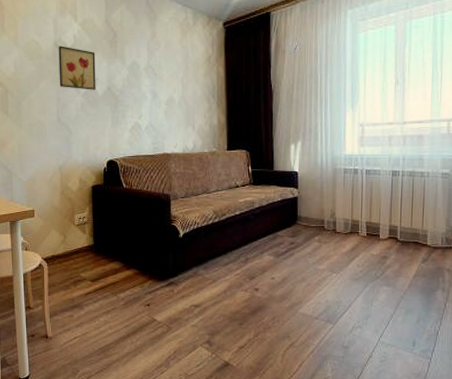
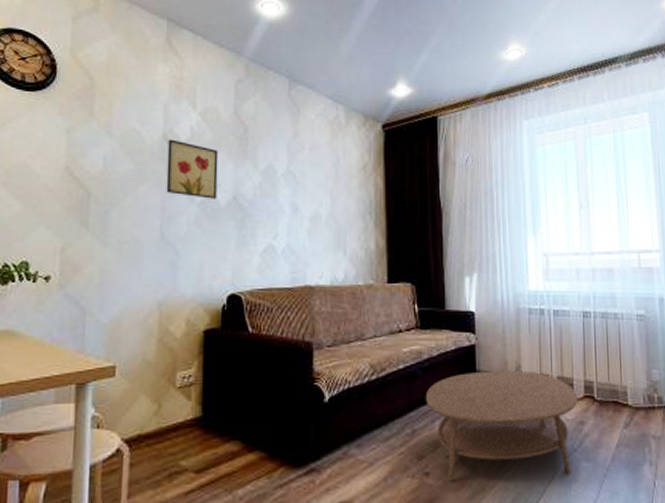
coffee table: none [256,217,383,296] -> present [425,370,579,483]

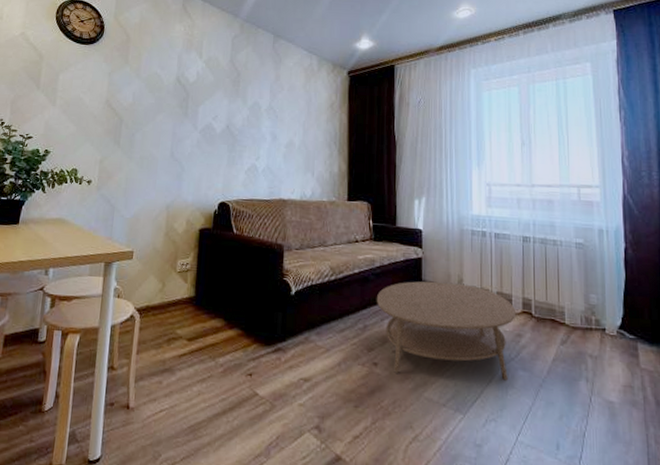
wall art: present [166,139,219,199] -> none [176,81,217,127]

